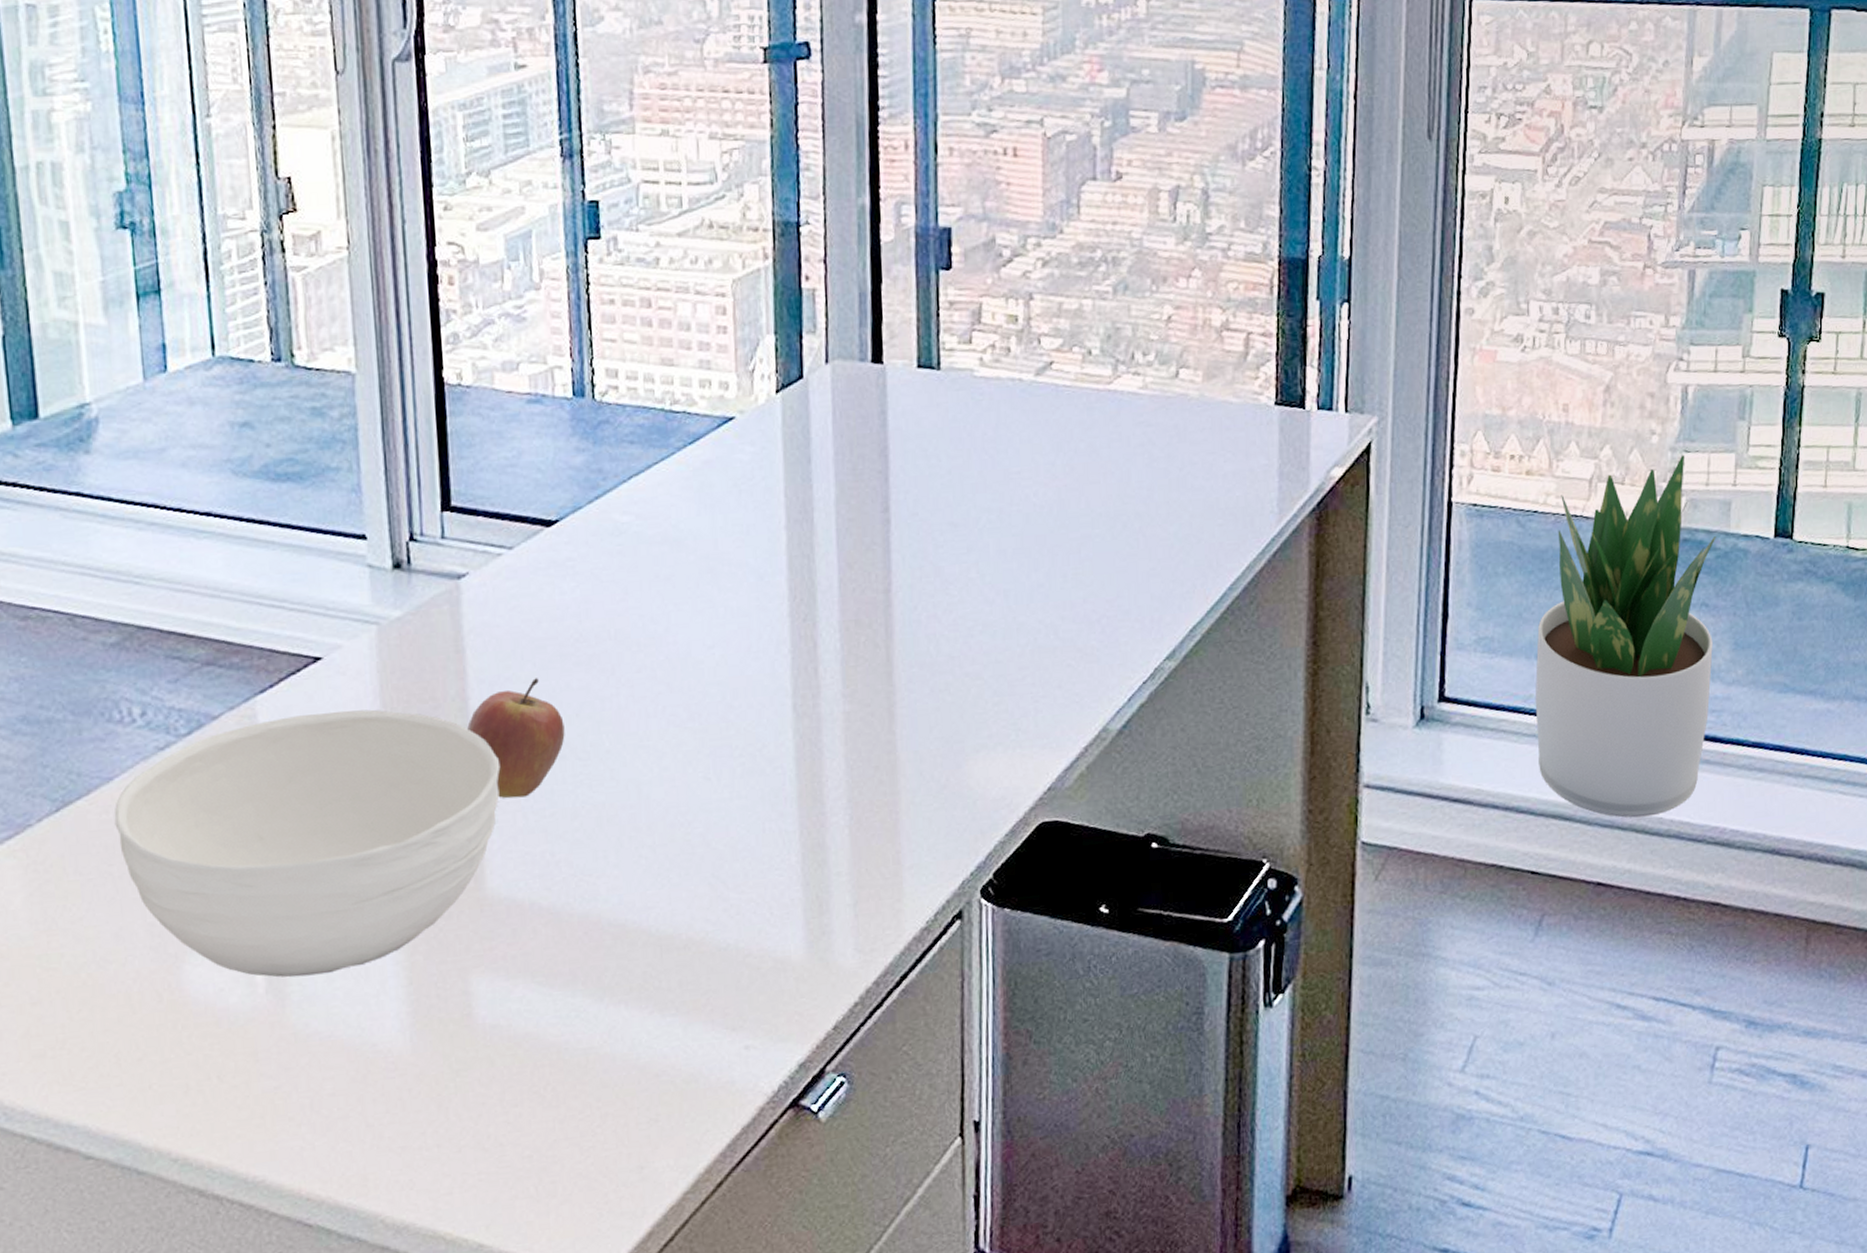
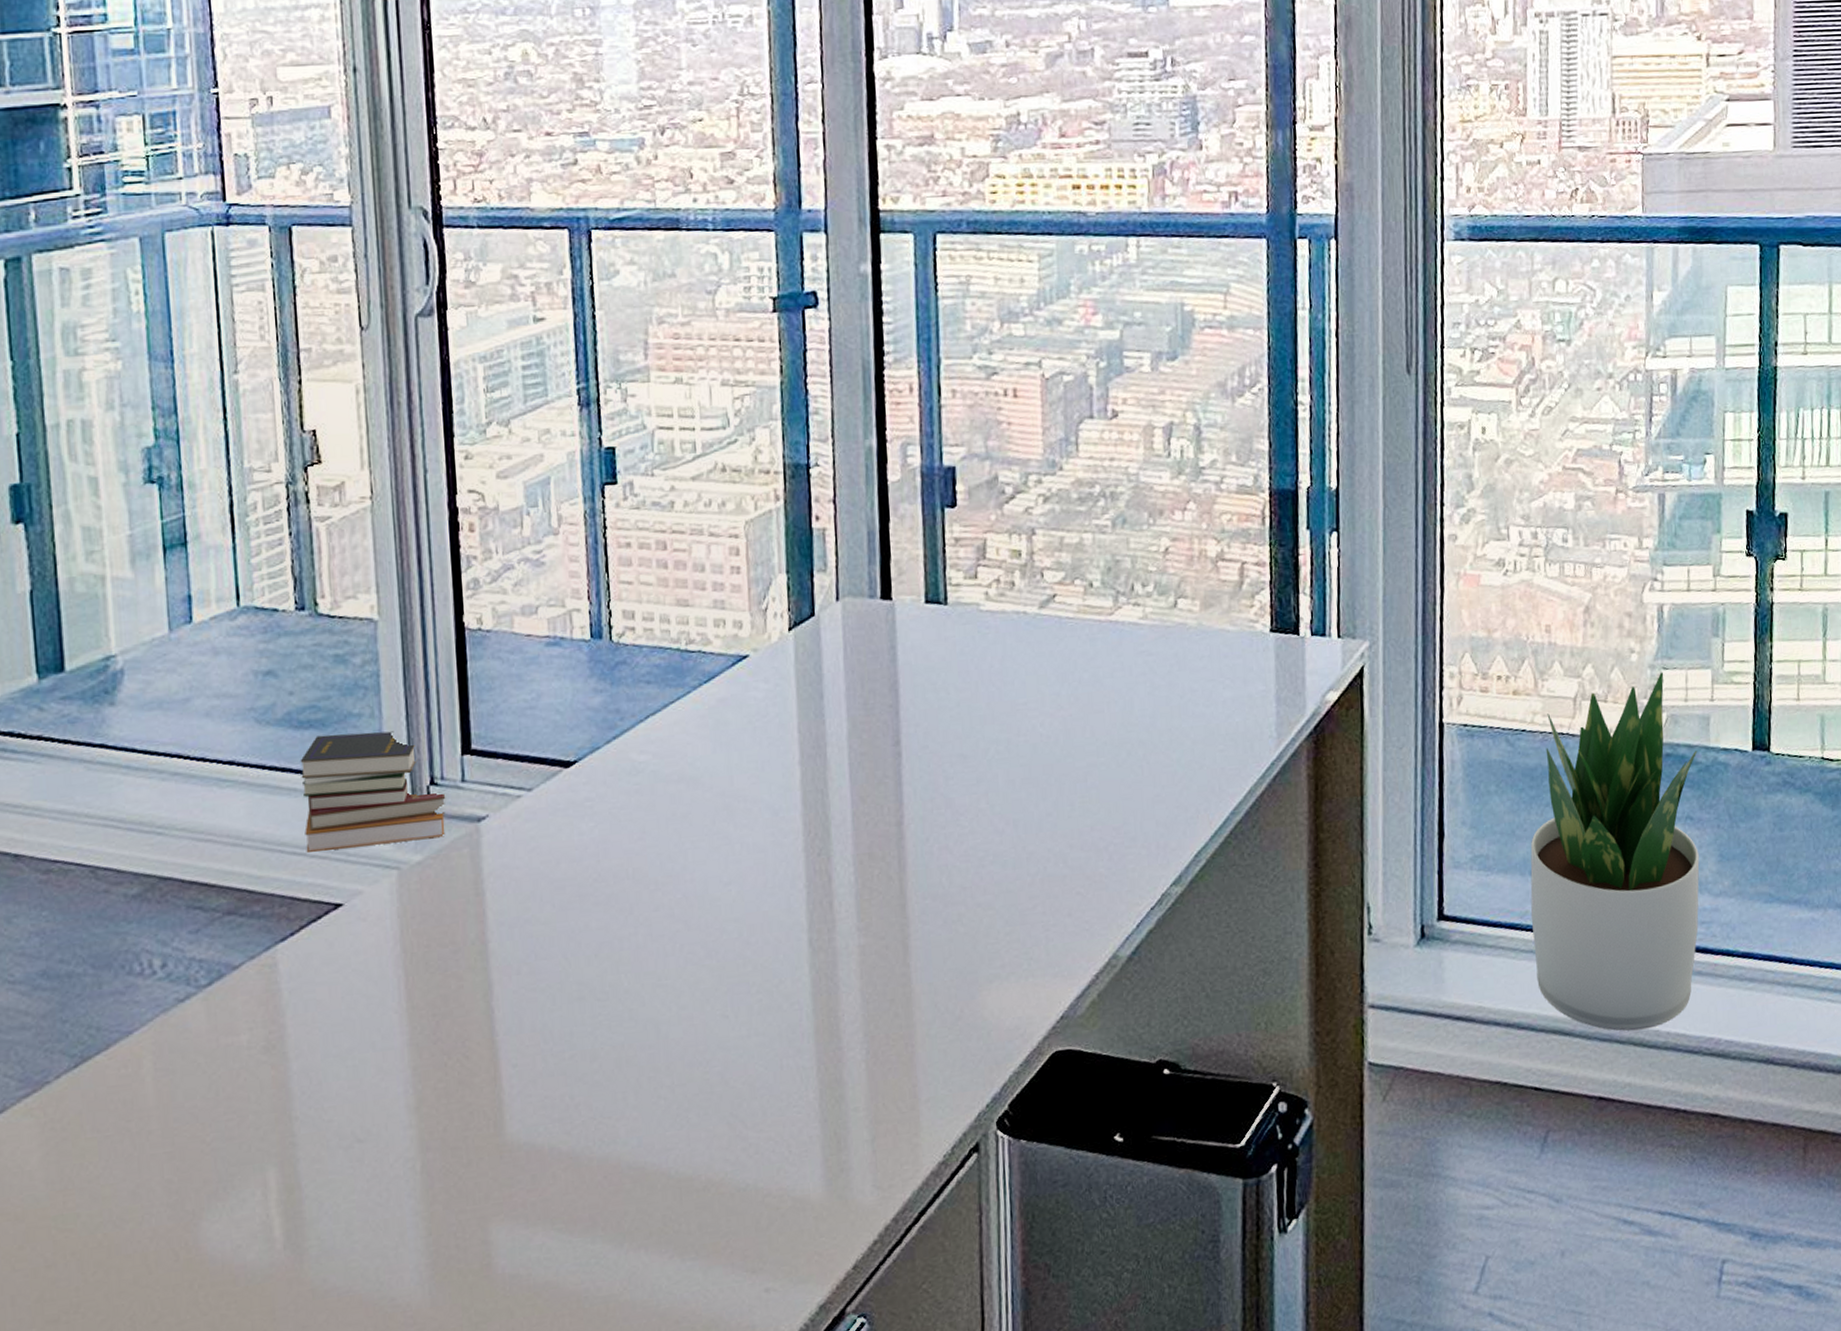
bowl: present [114,709,501,977] -> none [133,955,520,1232]
books: none [277,486,426,605] -> present [300,731,446,852]
fruit: present [467,678,565,798] -> none [487,919,584,1042]

